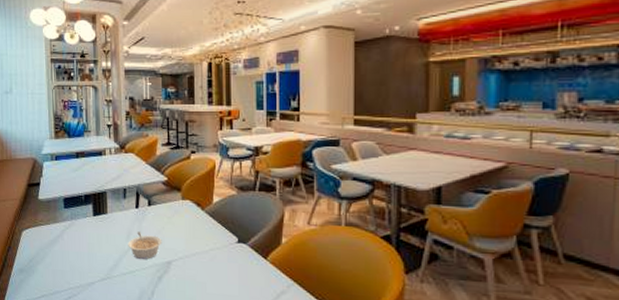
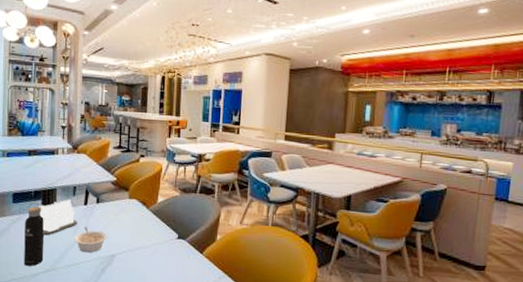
water bottle: none [77,207,99,275] -> present [24,202,45,266]
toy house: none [90,202,130,242] -> present [39,199,77,236]

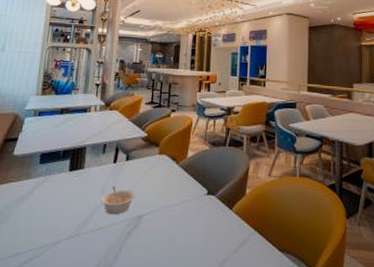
water bottle: present [24,202,45,266] -> none [45,162,71,233]
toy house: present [39,199,77,236] -> none [66,157,105,198]

